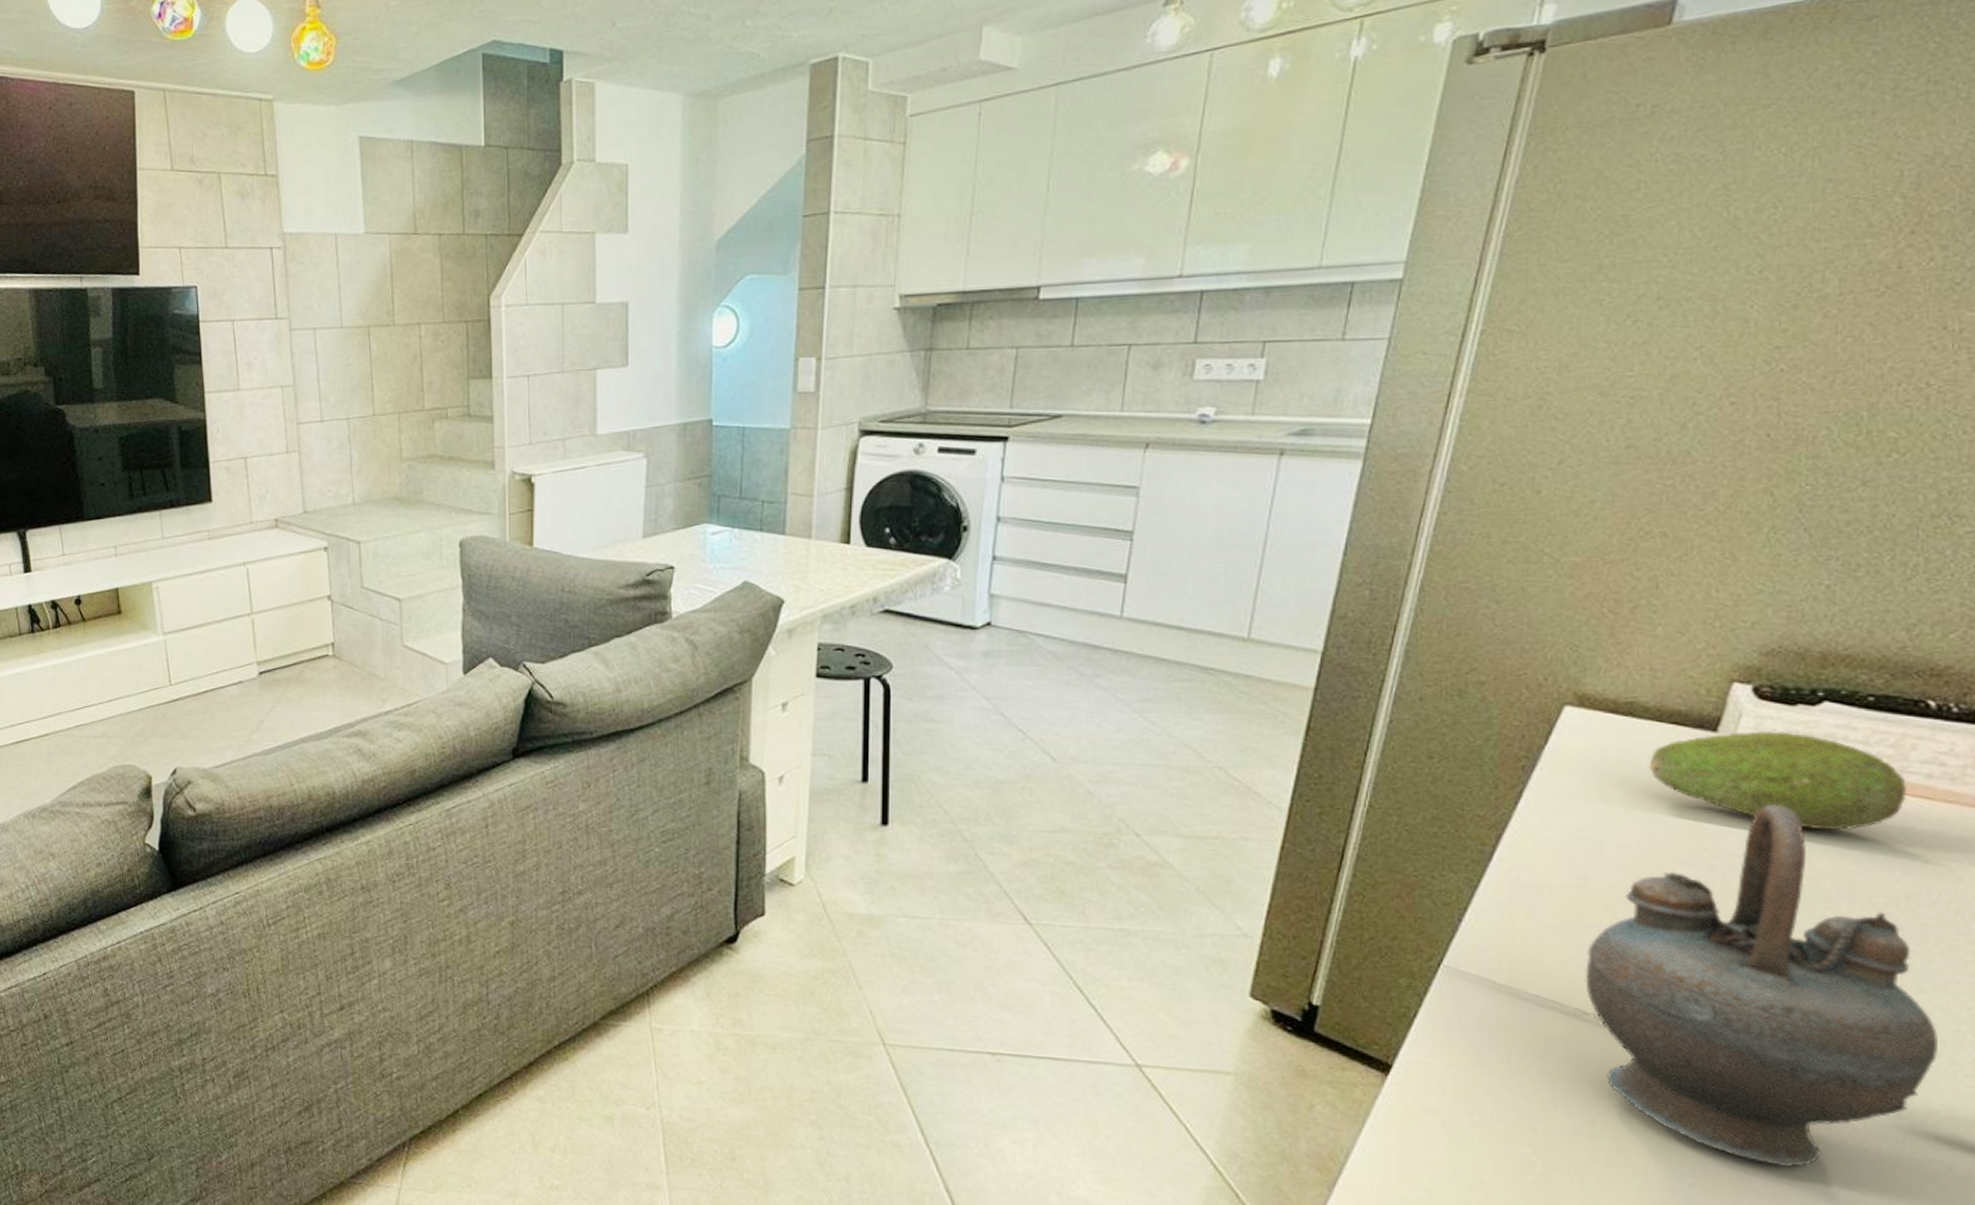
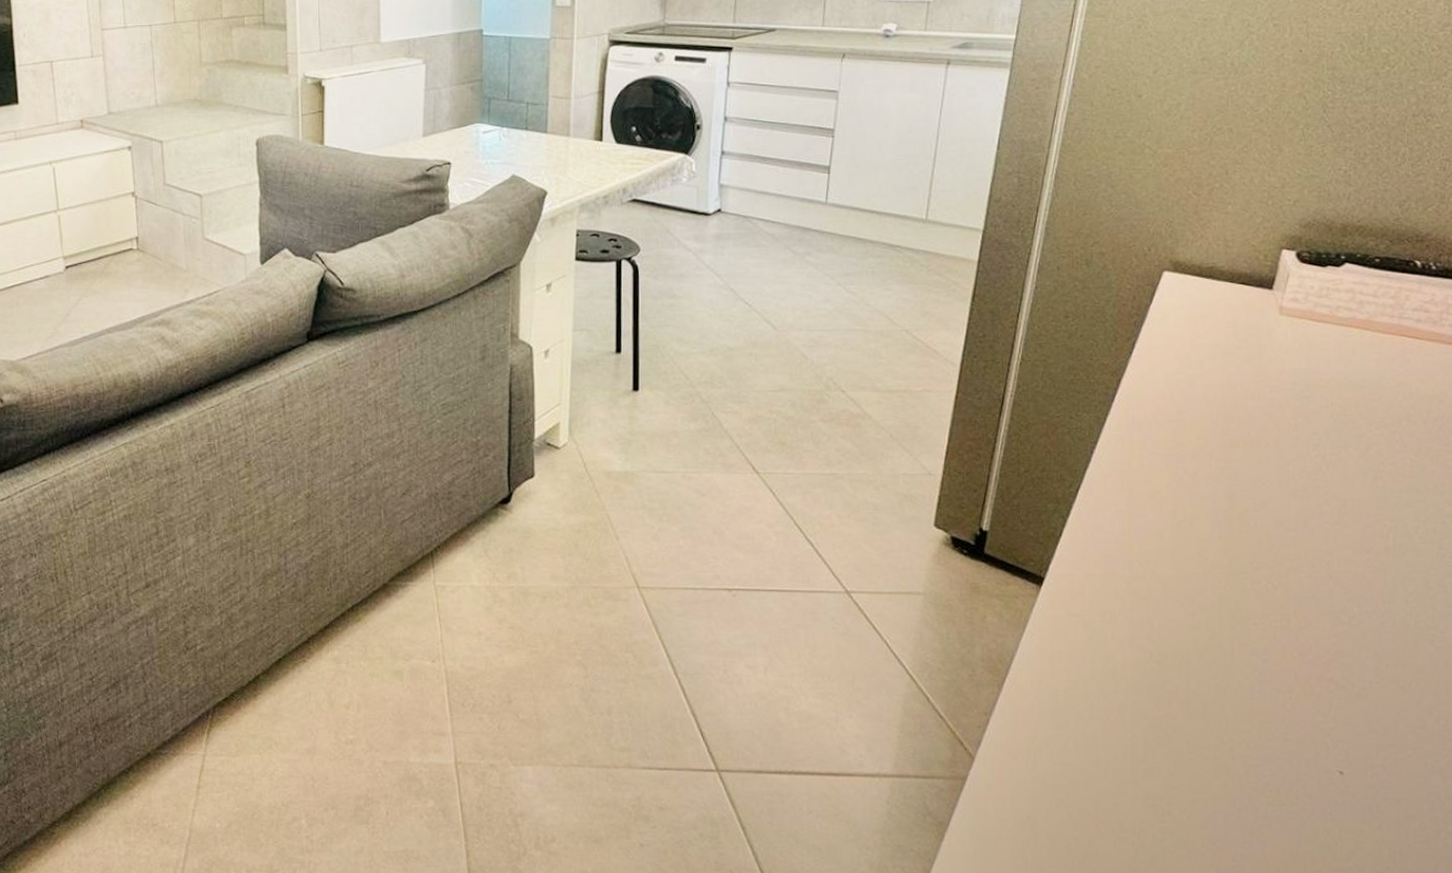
teapot: present [1585,804,1938,1167] -> none [1185,347,1431,640]
fruit: present [1649,731,1908,831] -> none [1225,288,1404,367]

